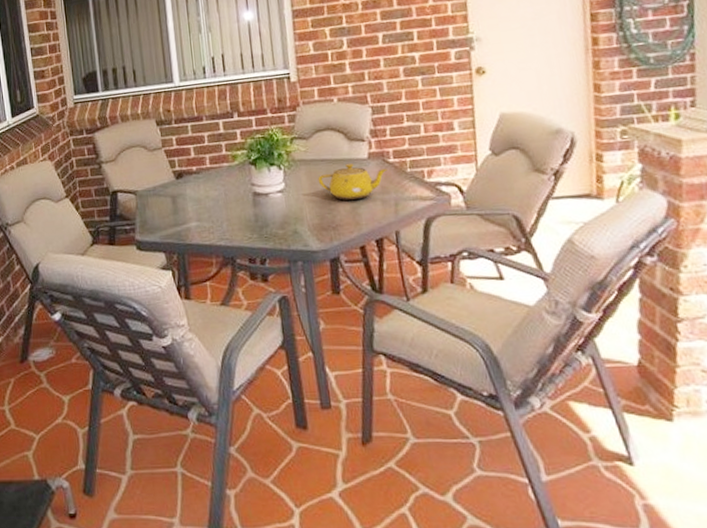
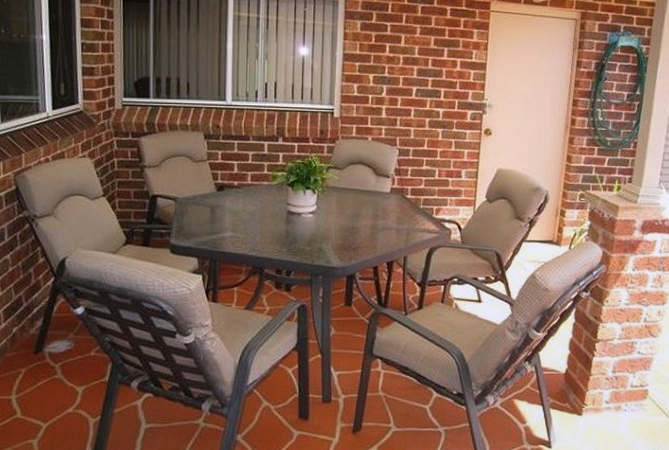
teapot: present [318,162,388,200] -> none [346,194,405,226]

